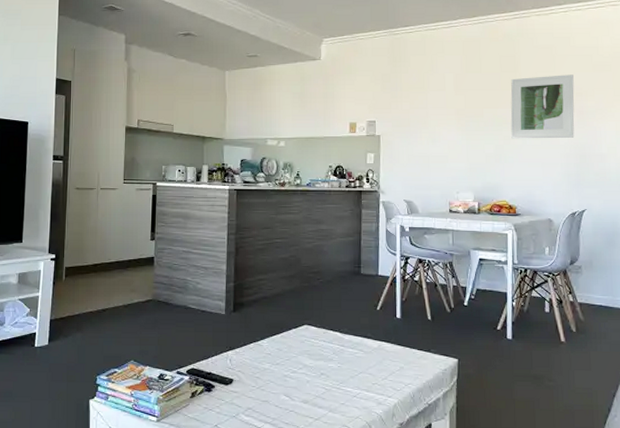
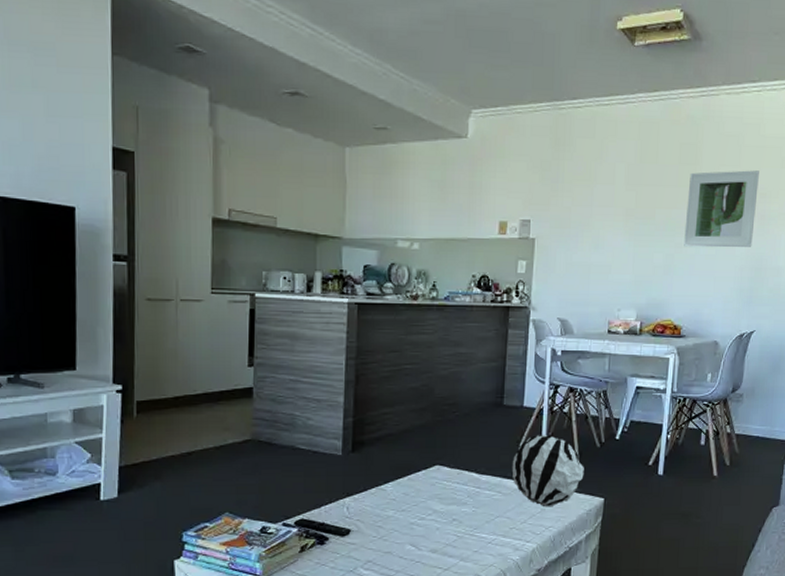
decorative ball: none [371,299,437,366] -> present [511,434,584,507]

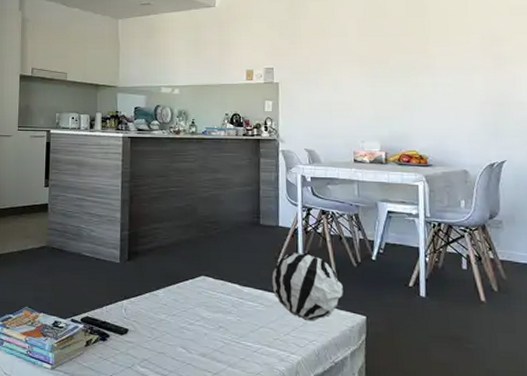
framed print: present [684,170,759,248] -> none [418,18,491,86]

